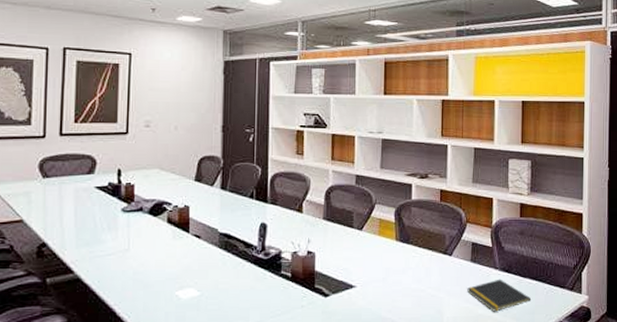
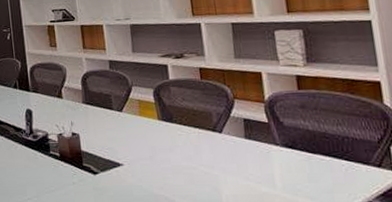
notepad: present [467,279,532,312] -> none [245,155,327,190]

